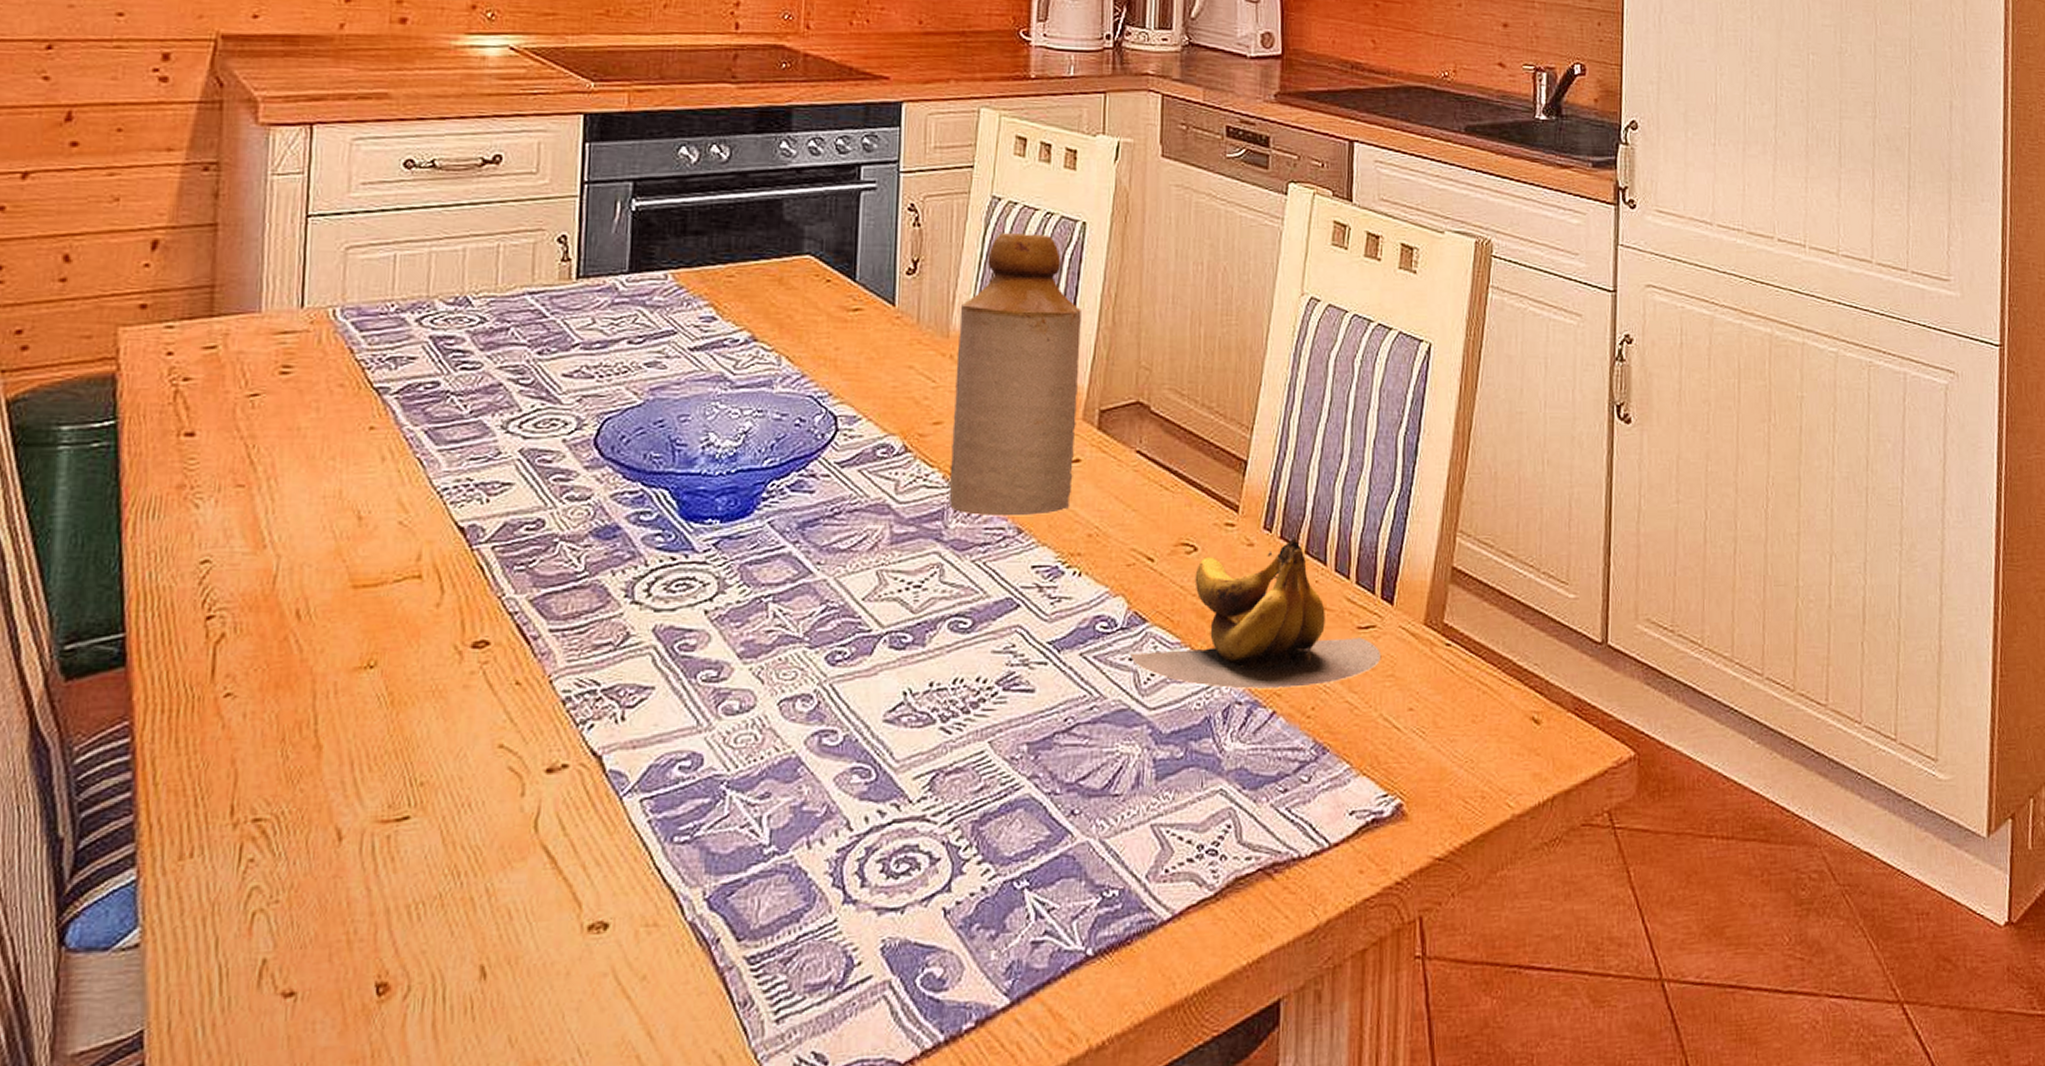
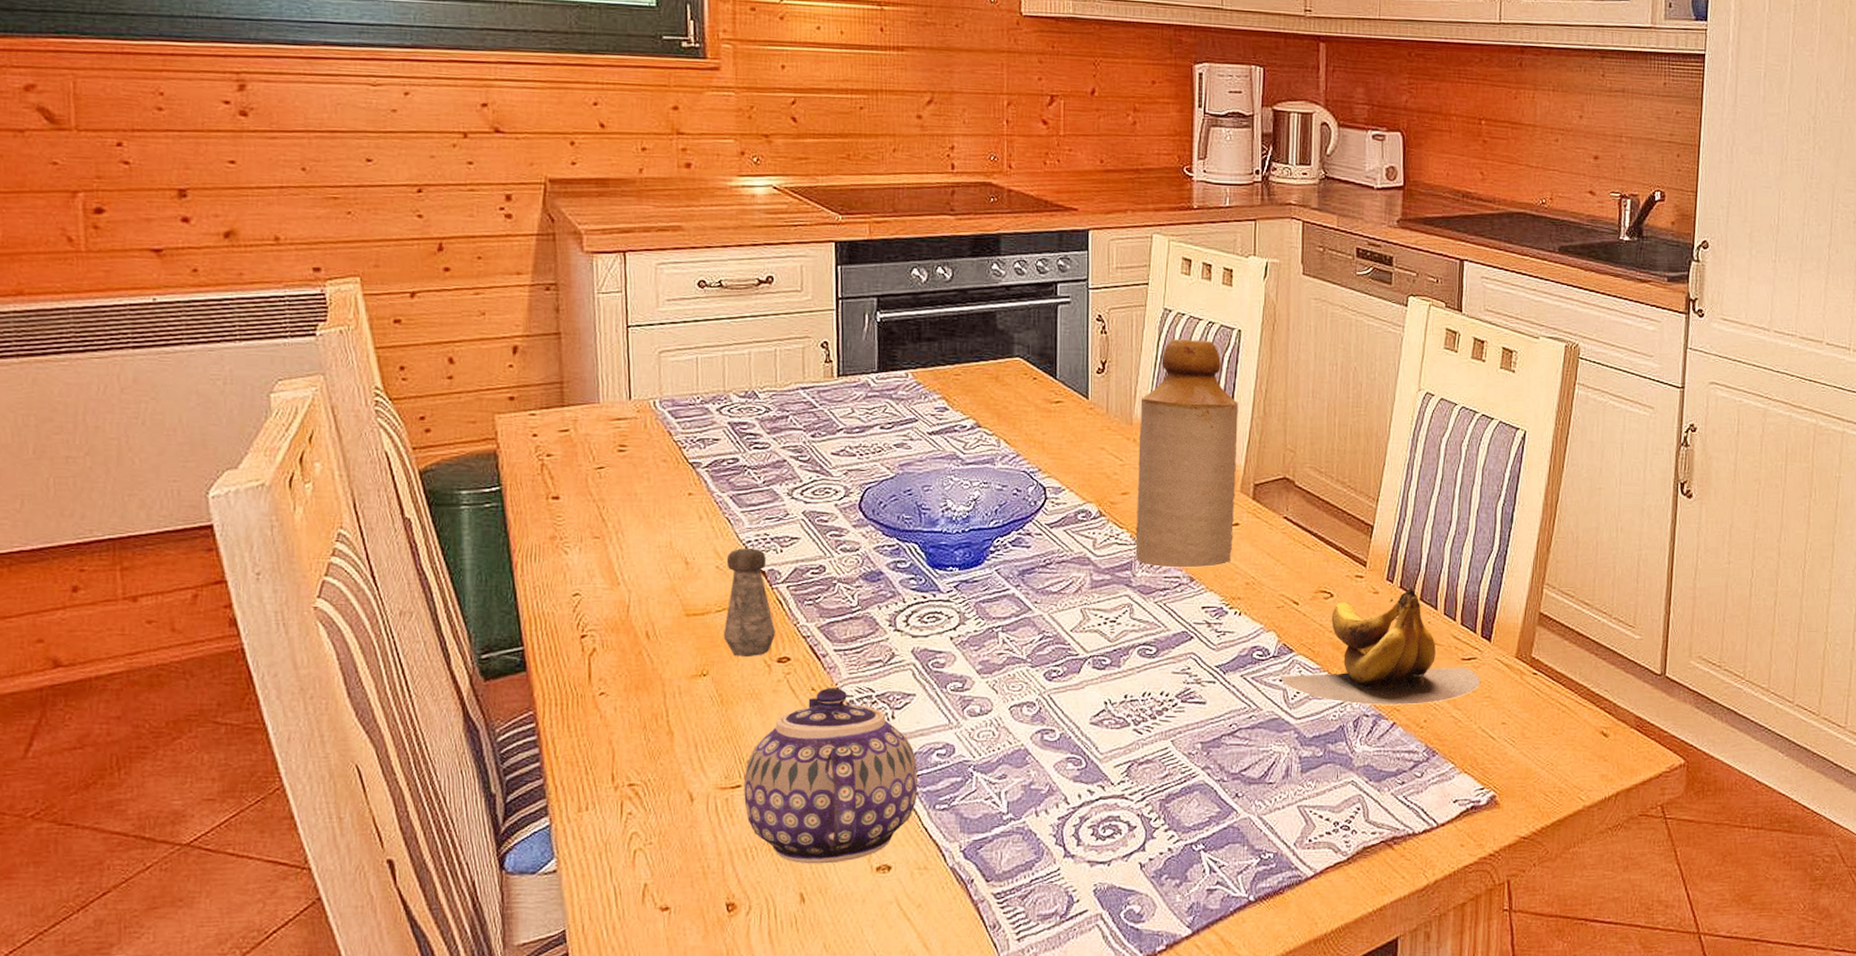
salt shaker: none [401,498,472,642] -> present [723,549,775,658]
teapot: none [412,680,652,924] -> present [743,688,918,864]

